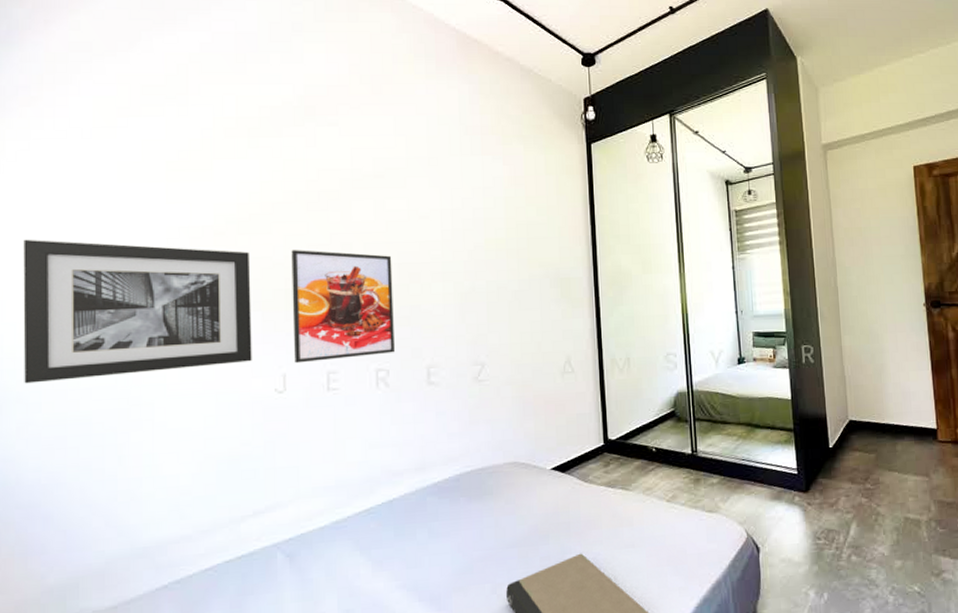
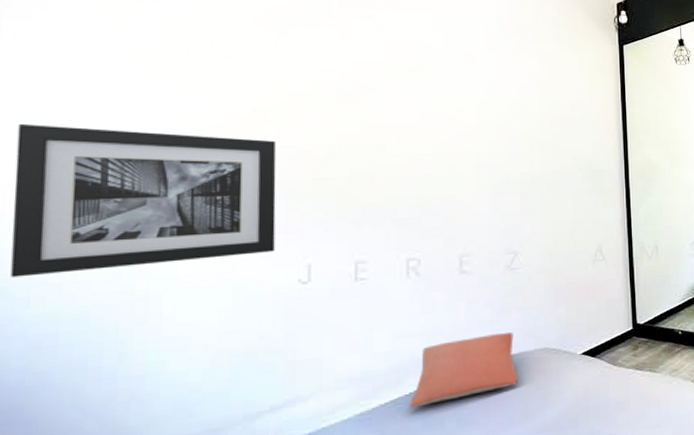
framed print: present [291,250,395,364] -> none [320,139,426,254]
pillow: none [382,445,488,518] -> present [409,332,518,408]

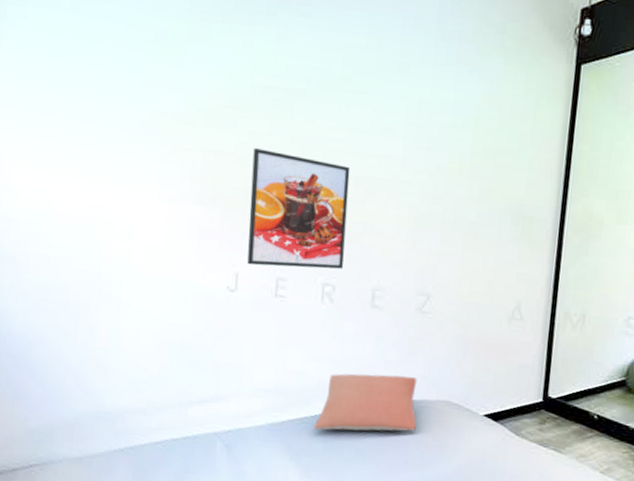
wall art: present [10,123,277,278] -> none [16,106,214,256]
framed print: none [320,139,426,254] -> present [247,148,351,269]

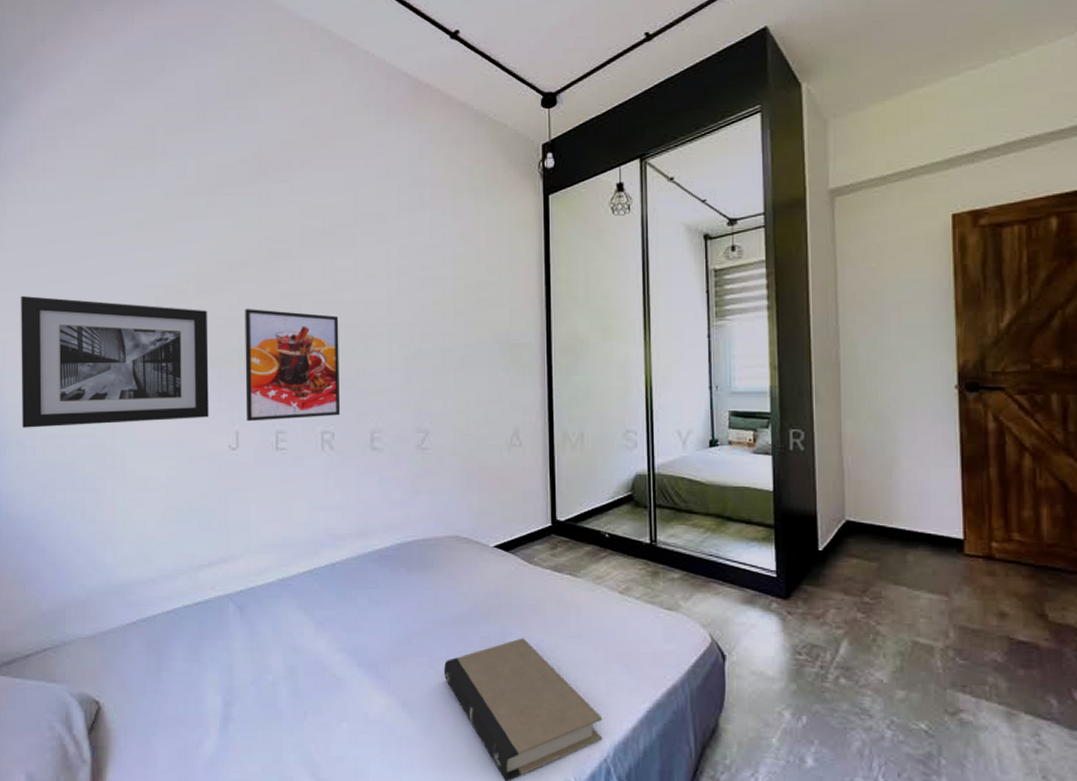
wall art: none [16,106,214,256] -> present [21,295,209,428]
pillow: present [313,373,417,432] -> none [325,516,428,580]

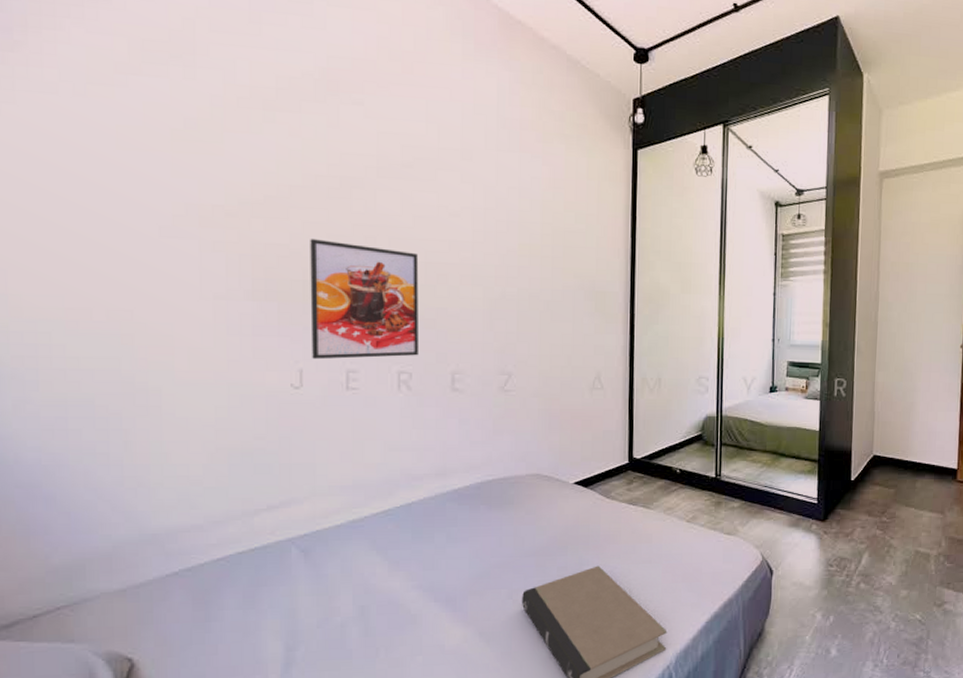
wall art: present [21,295,209,428] -> none [12,203,267,360]

